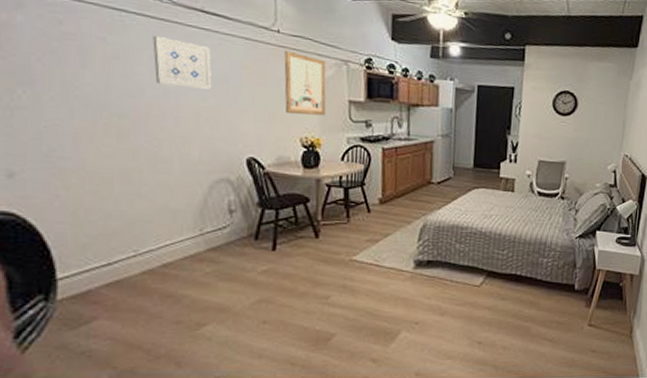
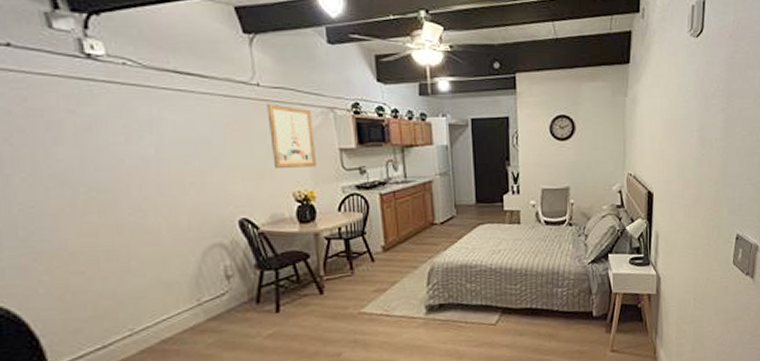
wall art: present [153,36,212,89] -> none [126,103,194,153]

